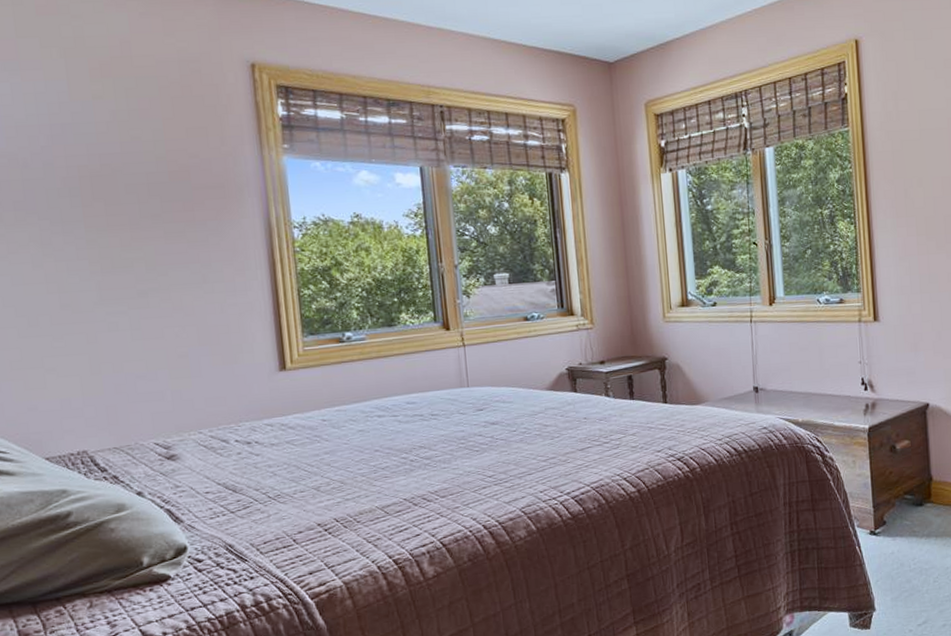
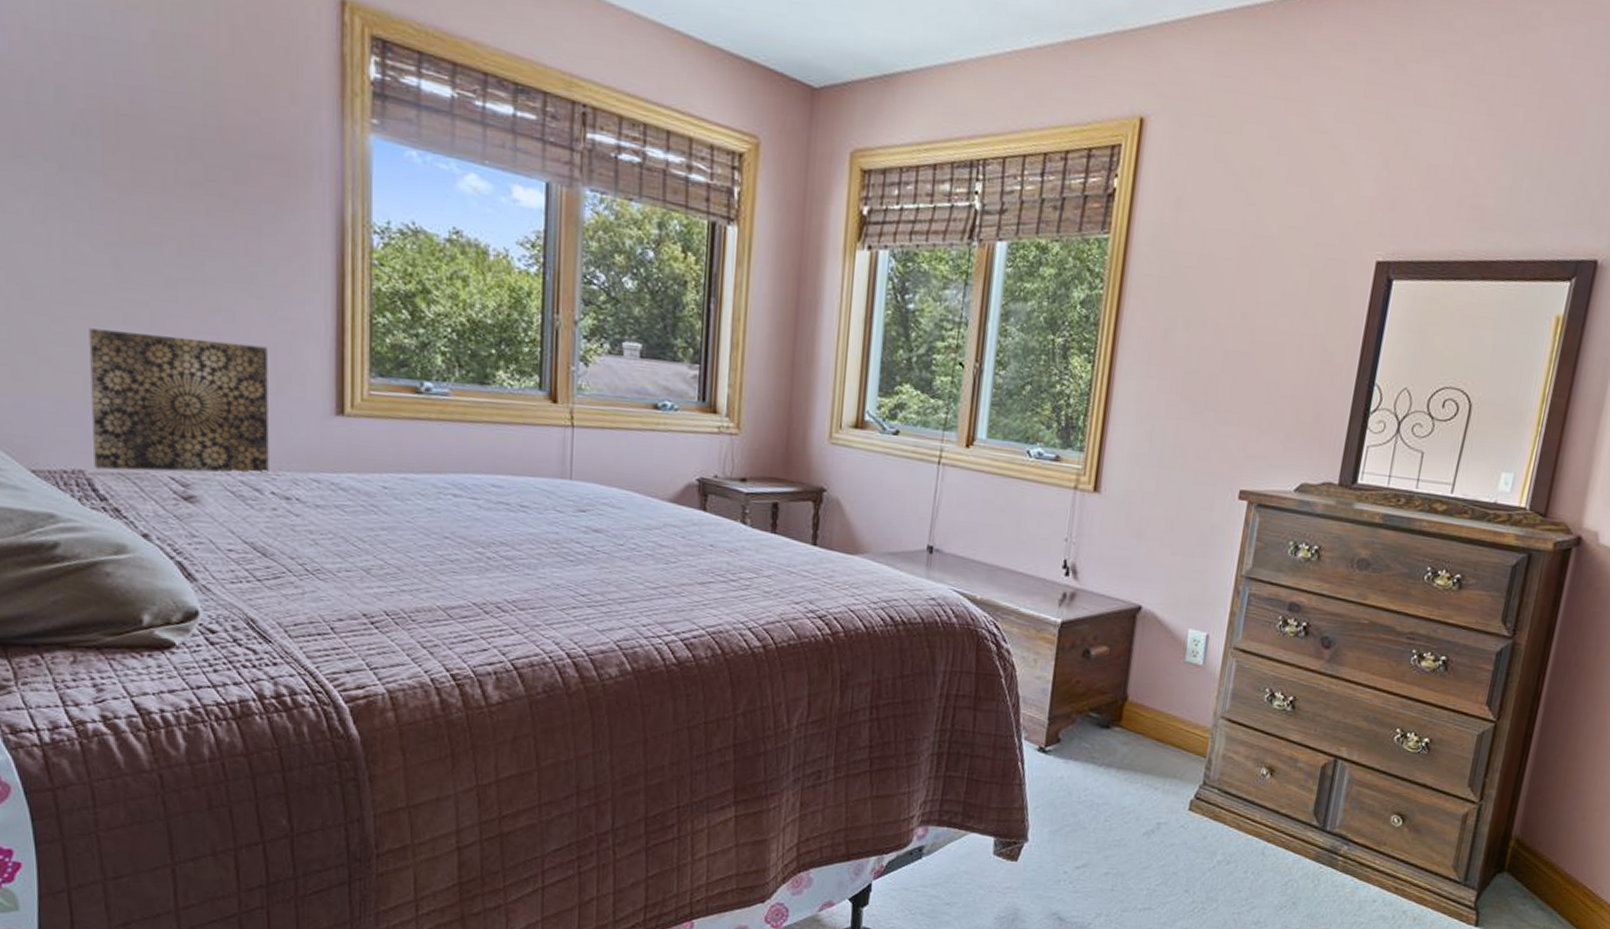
wall art: none [82,328,232,448] -> present [89,328,269,474]

